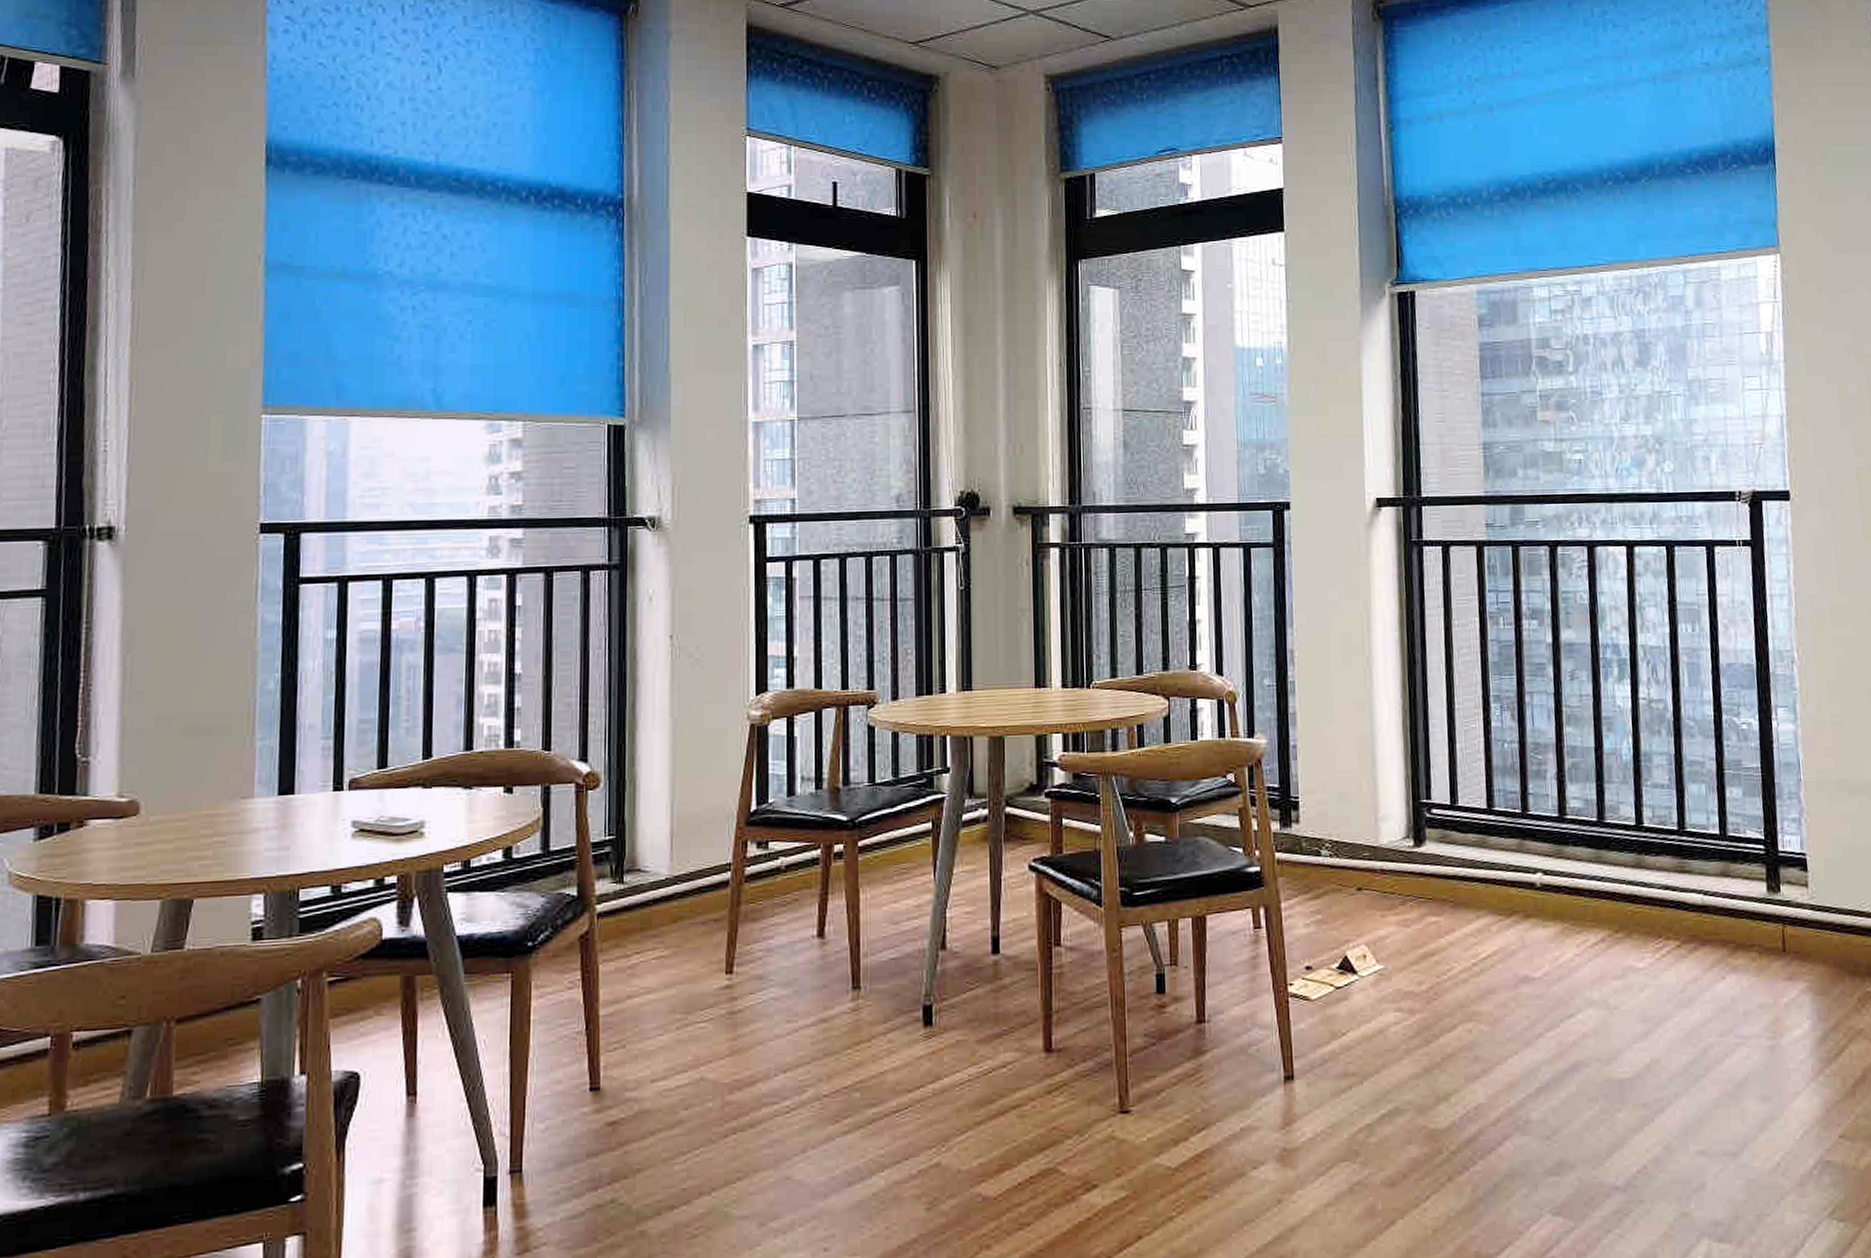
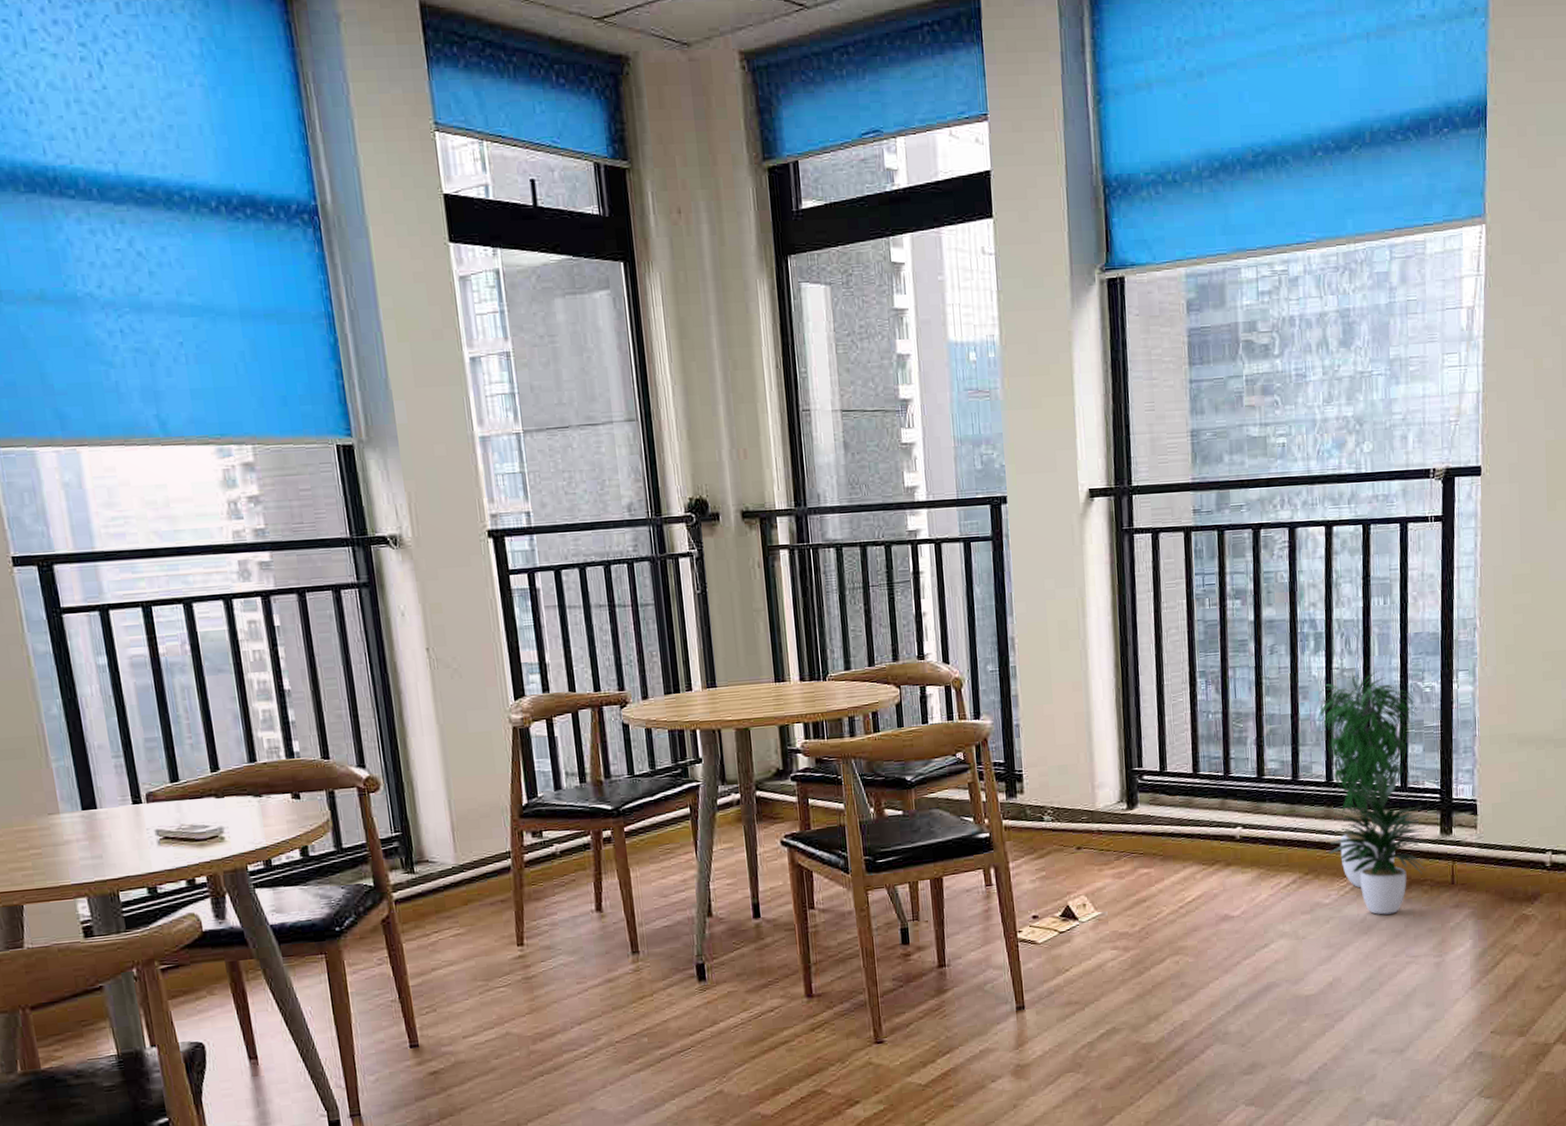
potted plant: none [1622,697,1753,985] -> present [1316,666,1427,915]

